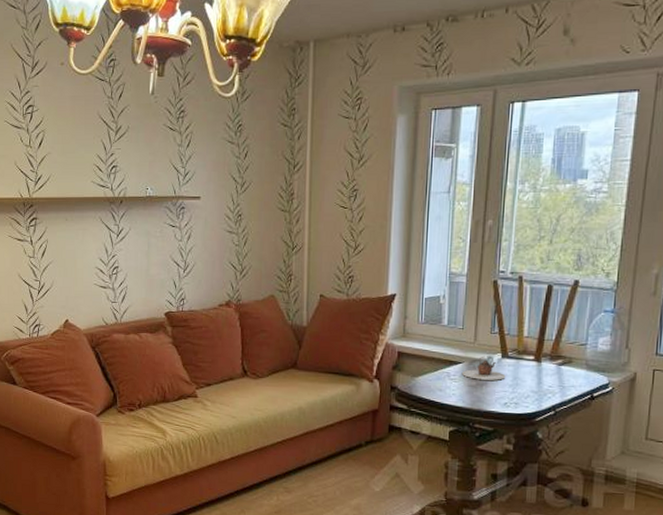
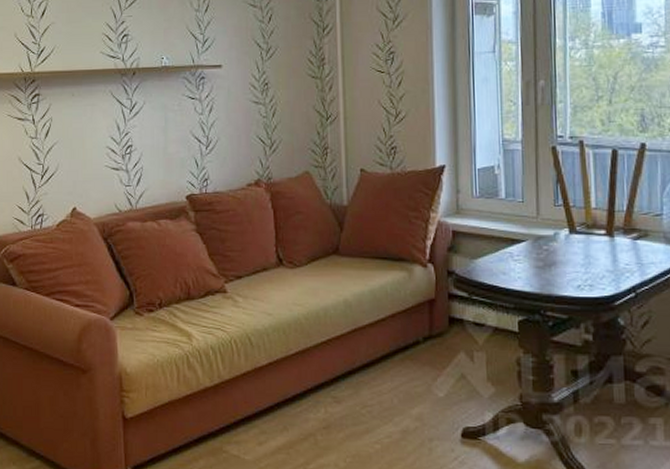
teapot: present [461,356,506,380] -> none [526,232,576,260]

